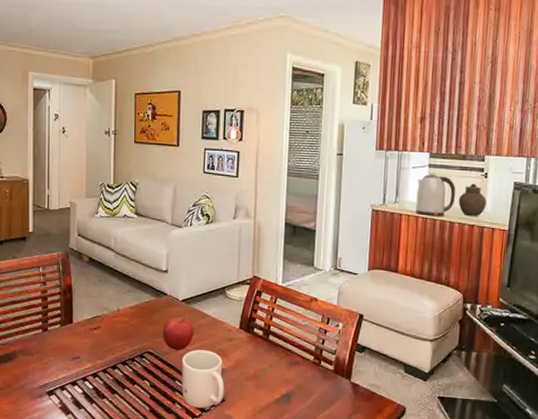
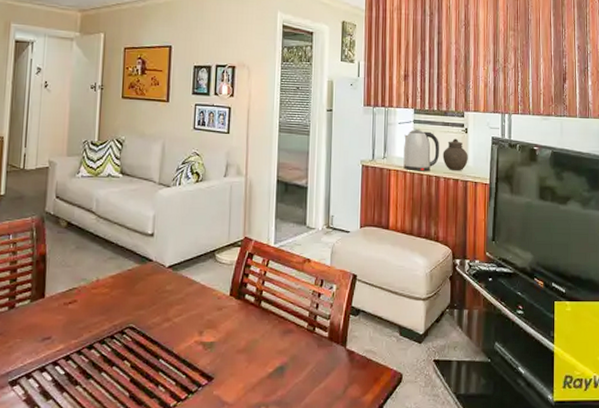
fruit: present [163,317,194,350] -> none [146,286,181,323]
mug: present [181,350,225,409] -> none [166,322,214,390]

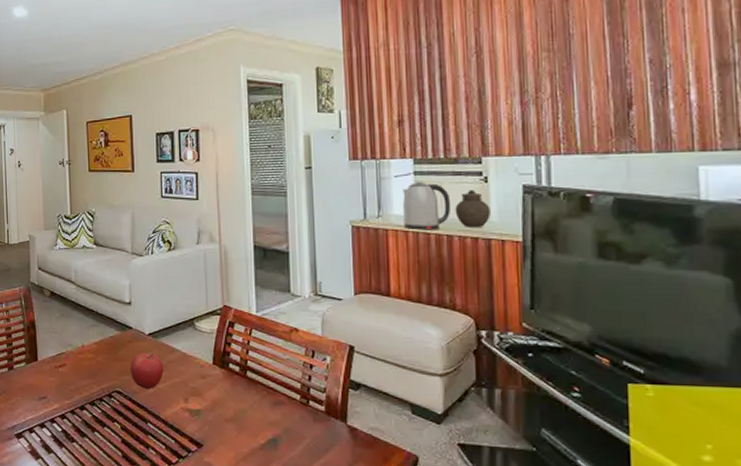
fruit: none [146,286,181,323] -> present [130,352,164,389]

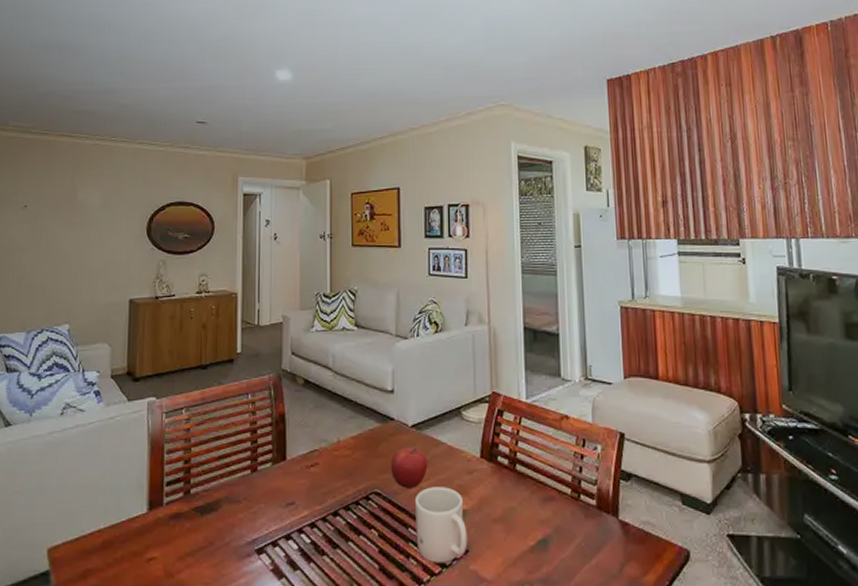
mug: none [152,388,202,455] -> present [414,487,468,564]
kettle: present [402,182,450,230] -> none [668,263,713,311]
jar: present [455,190,490,227] -> none [717,271,749,308]

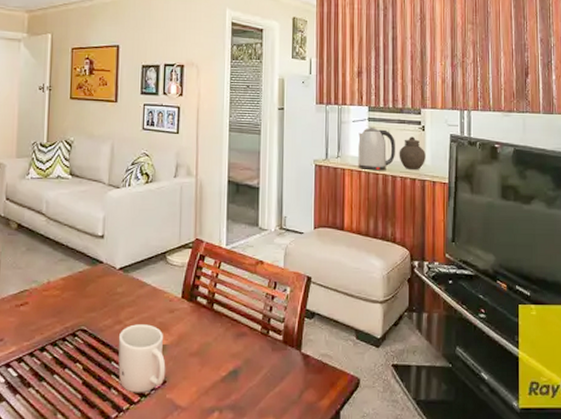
fruit: present [391,447,428,488] -> none [98,288,133,325]
kettle: none [668,263,713,311] -> present [358,128,395,171]
jar: none [717,271,749,308] -> present [399,136,426,169]

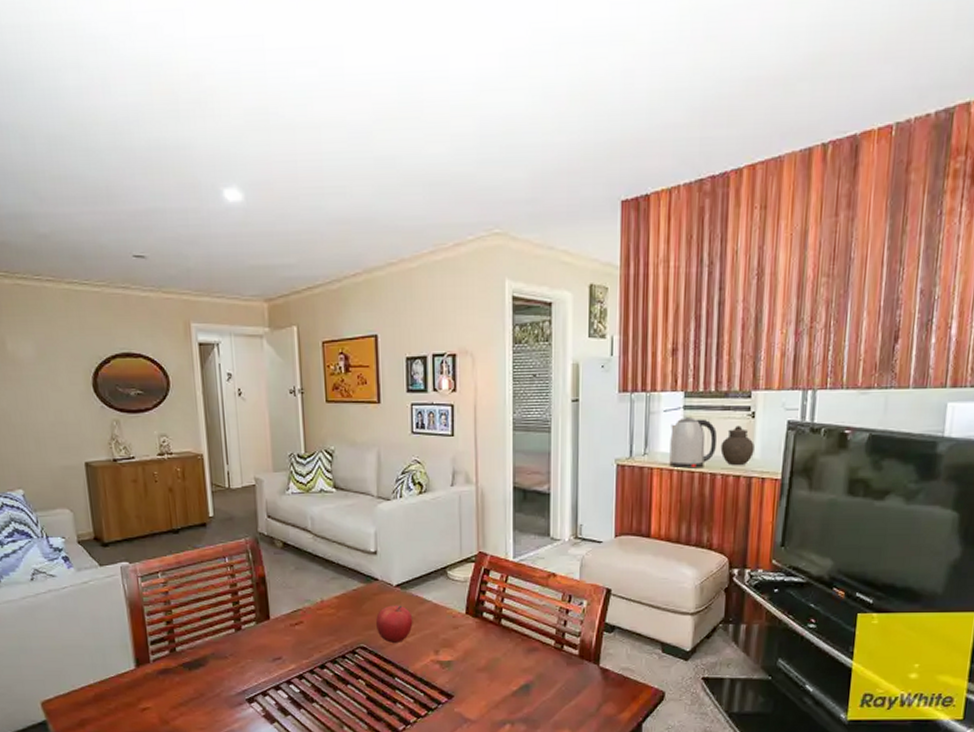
fruit: none [98,288,133,325] -> present [376,605,413,643]
mug: present [118,324,166,393] -> none [400,641,453,707]

